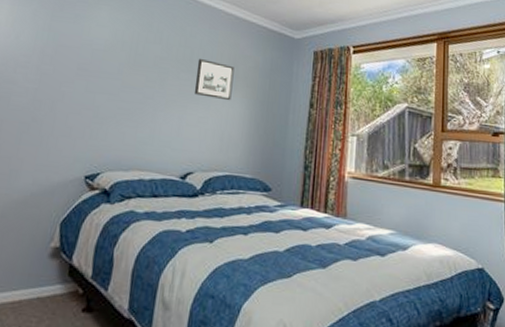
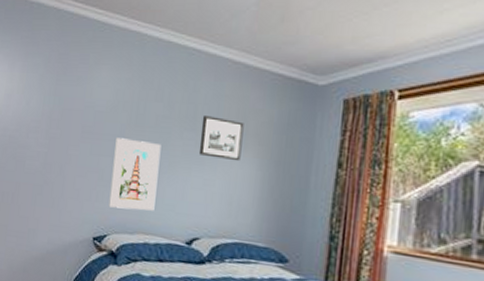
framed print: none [103,76,159,148] -> present [108,138,162,211]

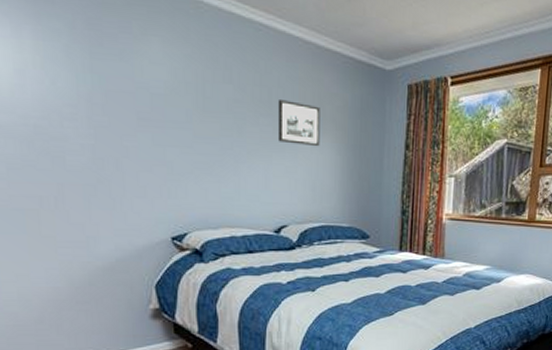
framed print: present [108,138,162,211] -> none [182,125,237,204]

